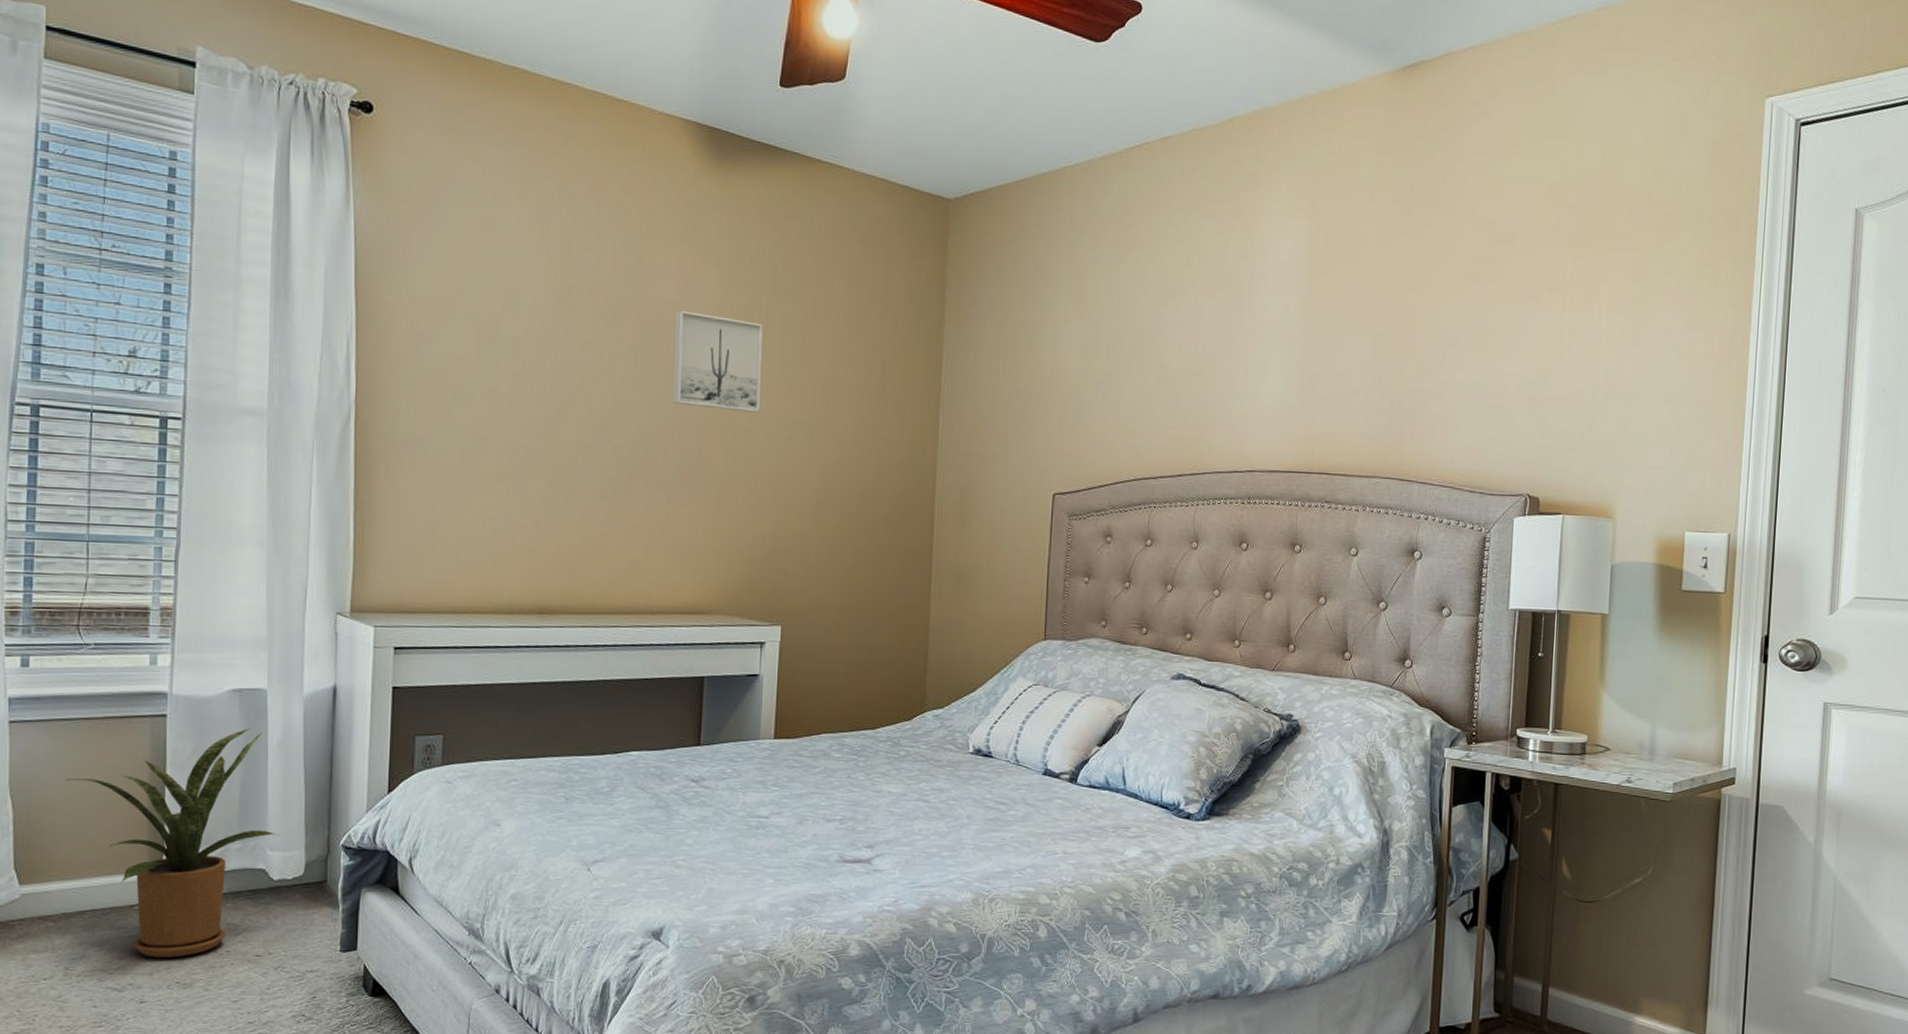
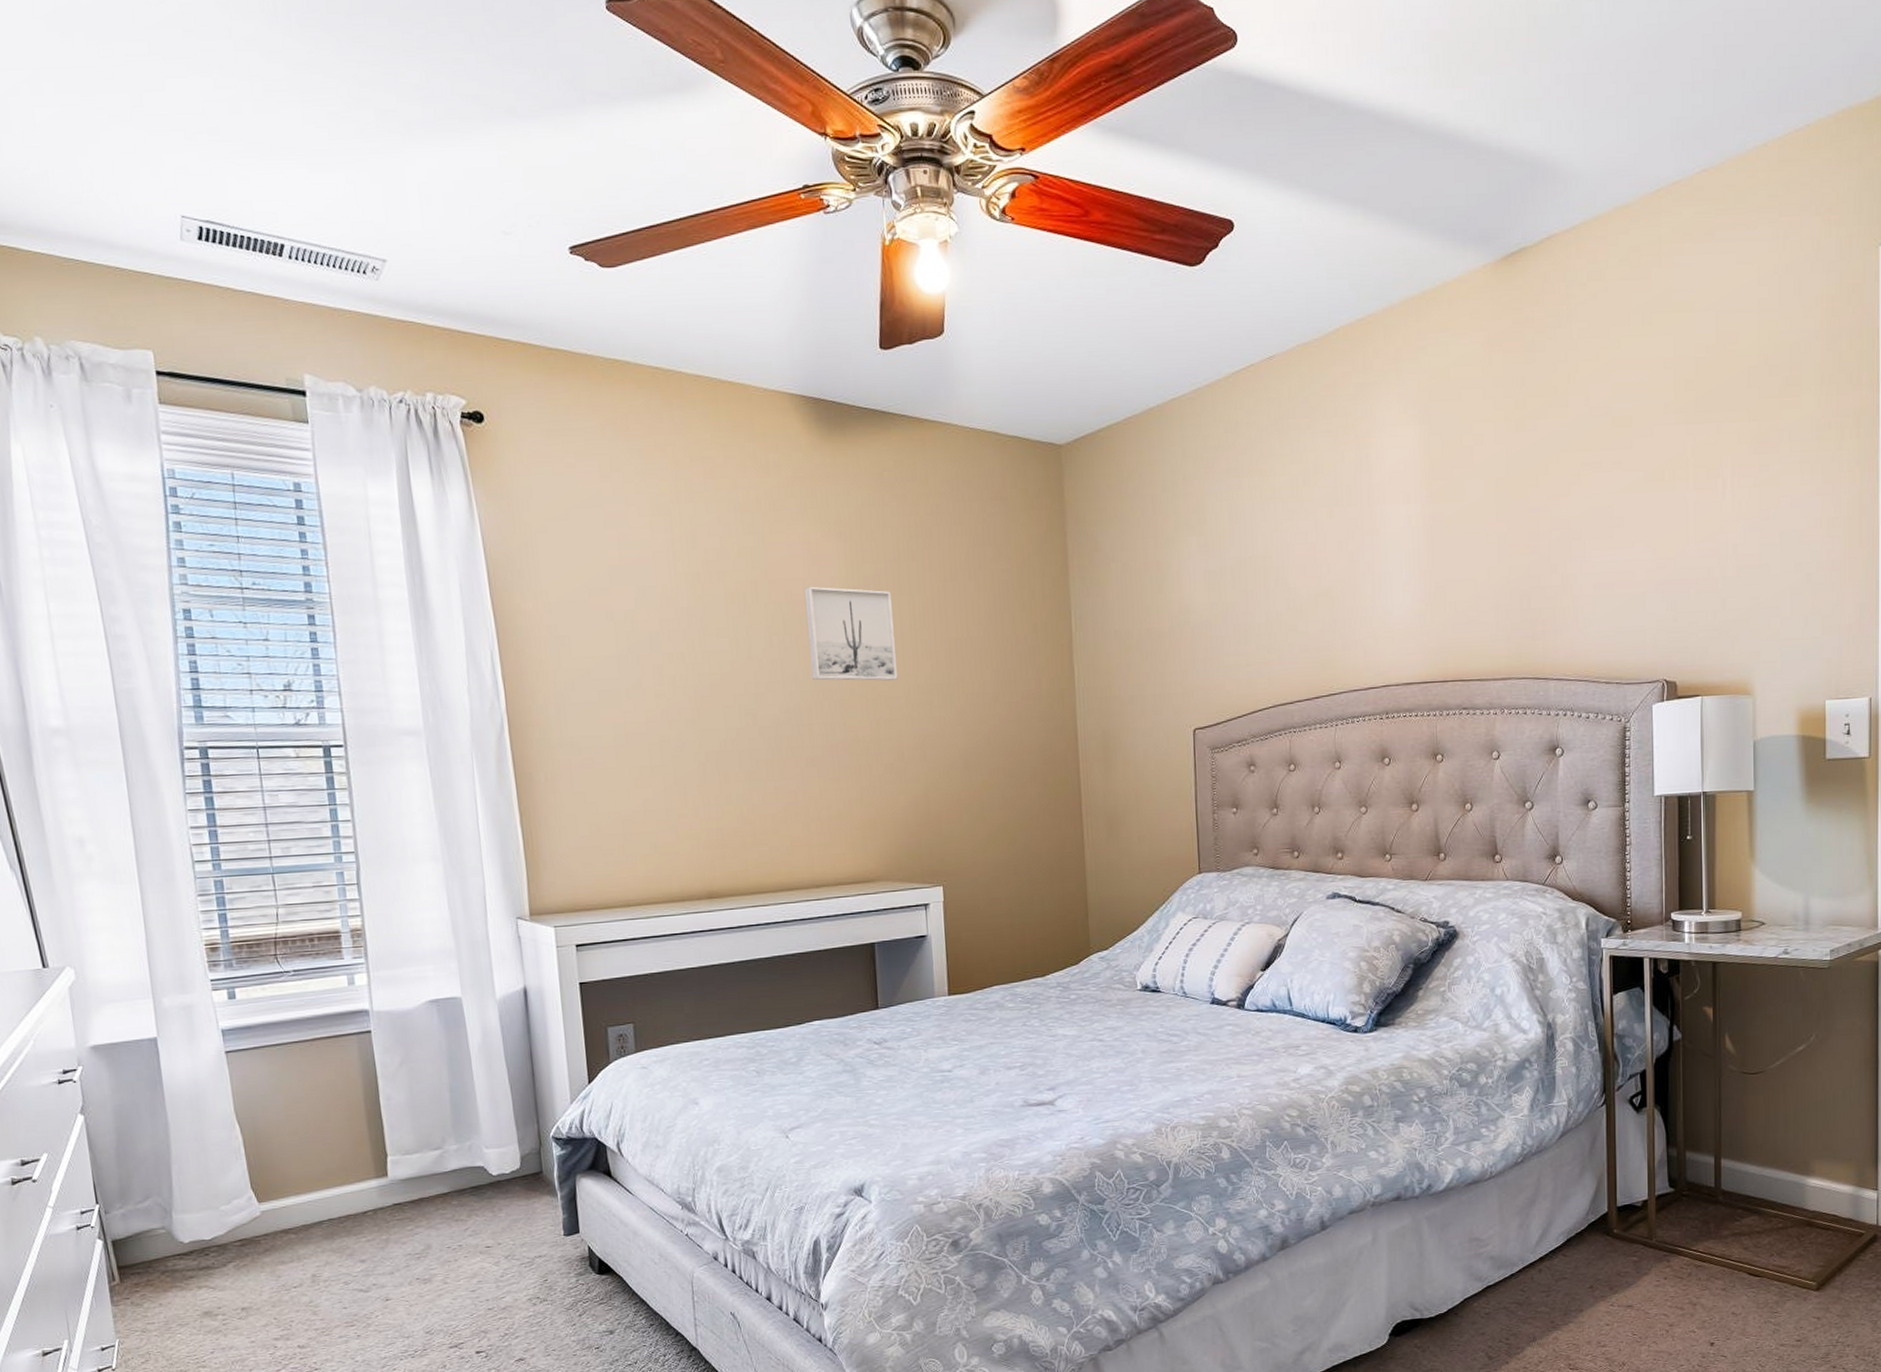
house plant: present [65,728,279,958] -> none [286,1035,492,1258]

